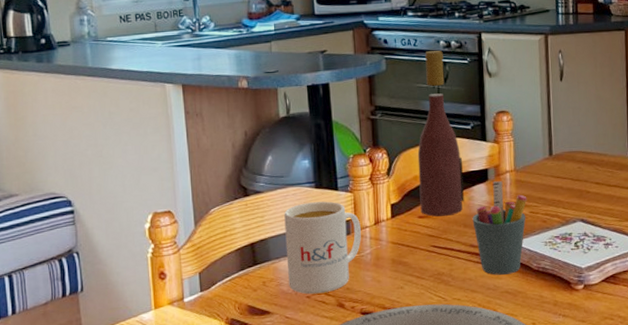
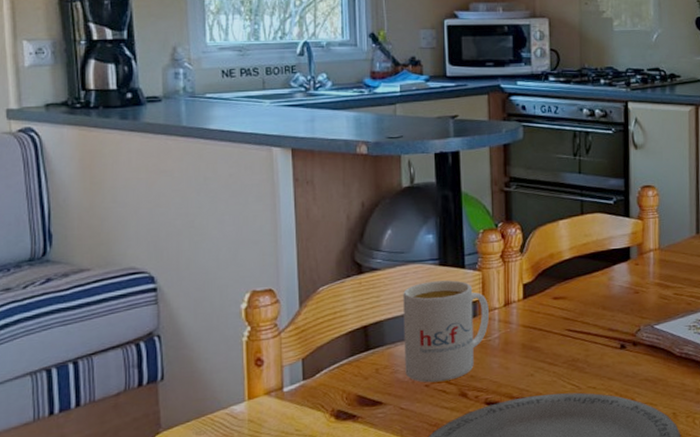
wine bottle: present [417,51,464,217] -> none [554,119,604,299]
pen holder: present [472,181,527,275] -> none [612,260,672,362]

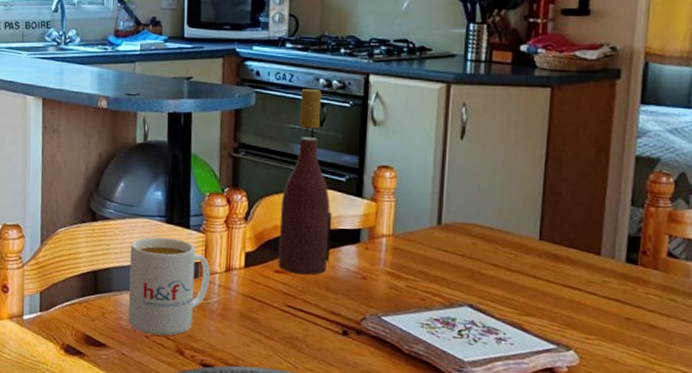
wine bottle: none [554,119,604,299] -> present [278,89,333,276]

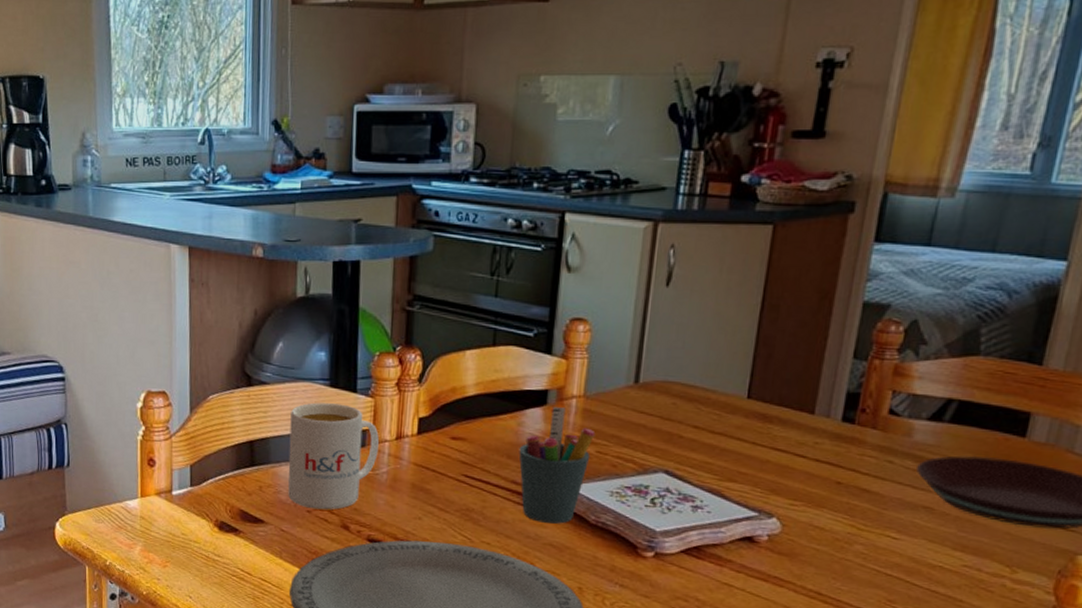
wine bottle: present [278,89,333,276] -> none [454,231,517,443]
pen holder: none [336,245,405,353] -> present [519,407,596,524]

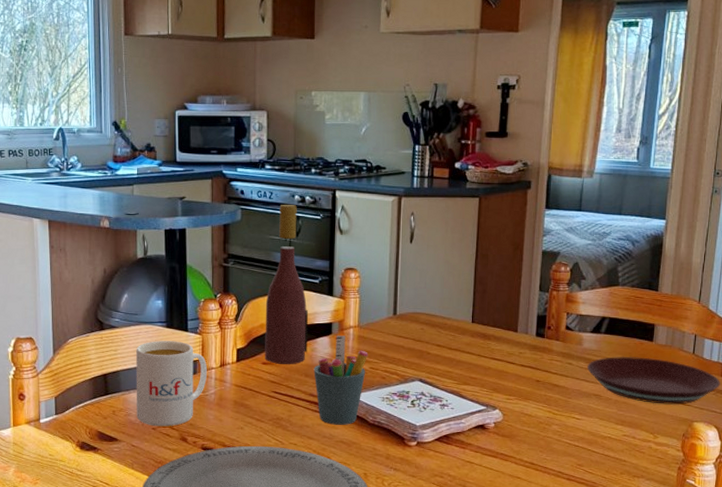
wine bottle: none [454,231,517,443] -> present [265,205,309,365]

